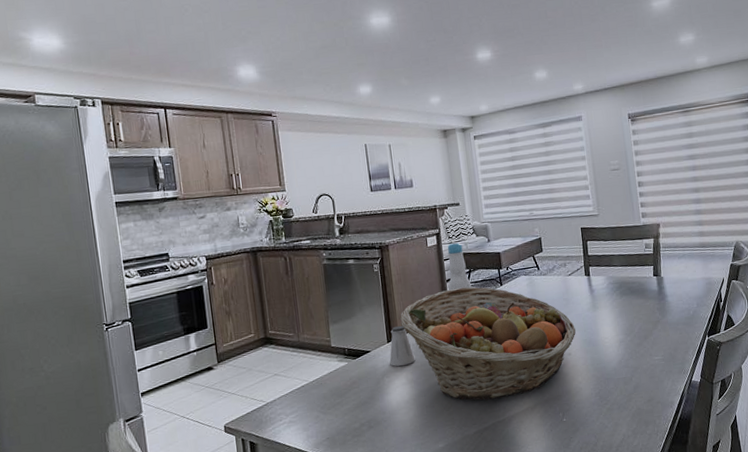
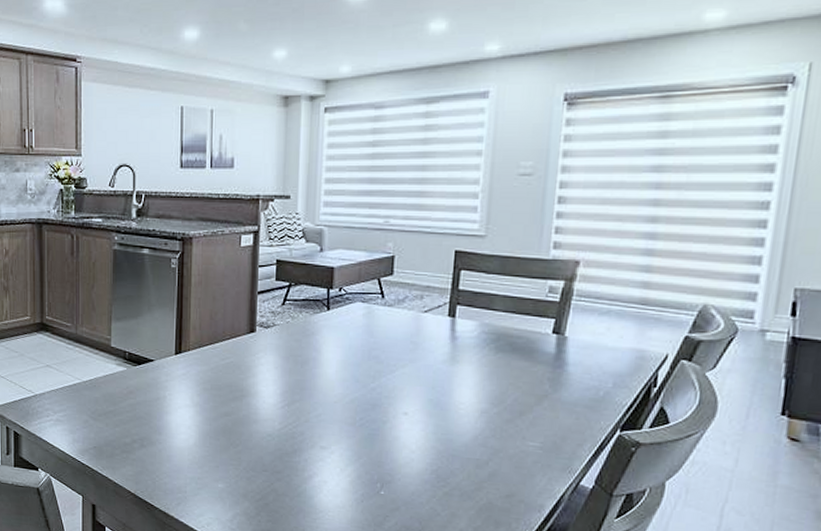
saltshaker: present [389,325,416,367] -> none [174,336,205,385]
fruit basket: present [400,287,576,400] -> none [194,303,420,450]
bottle: present [448,241,472,291] -> none [259,244,289,307]

